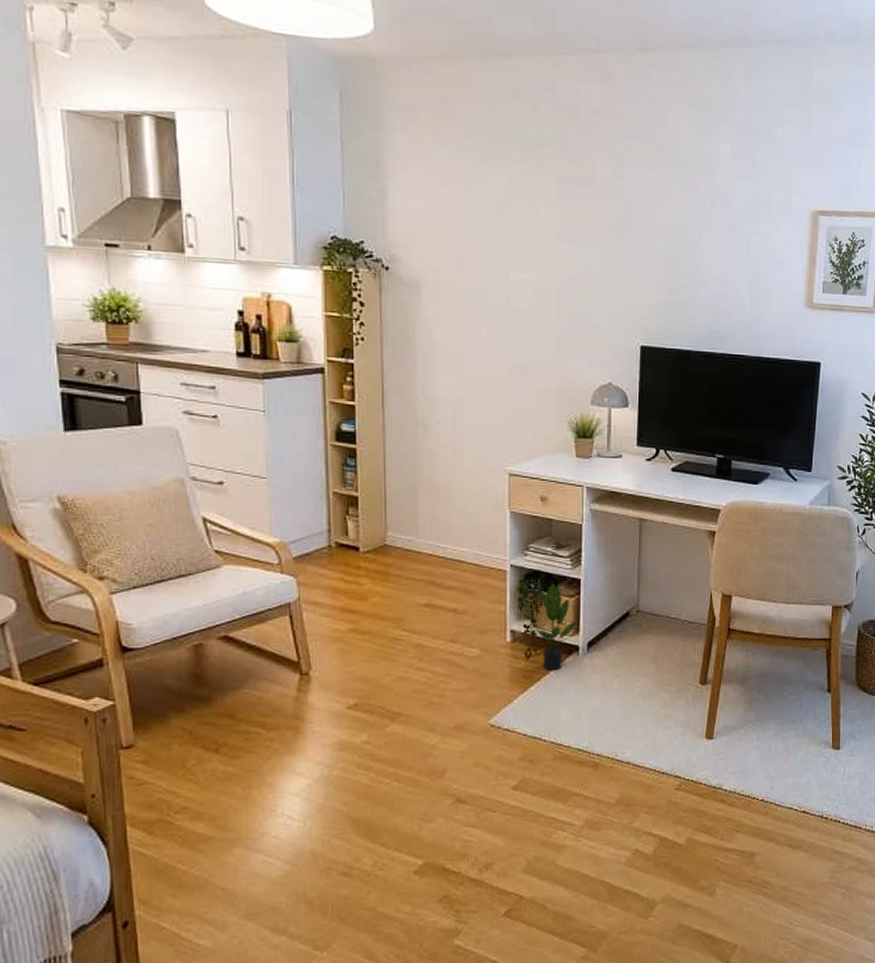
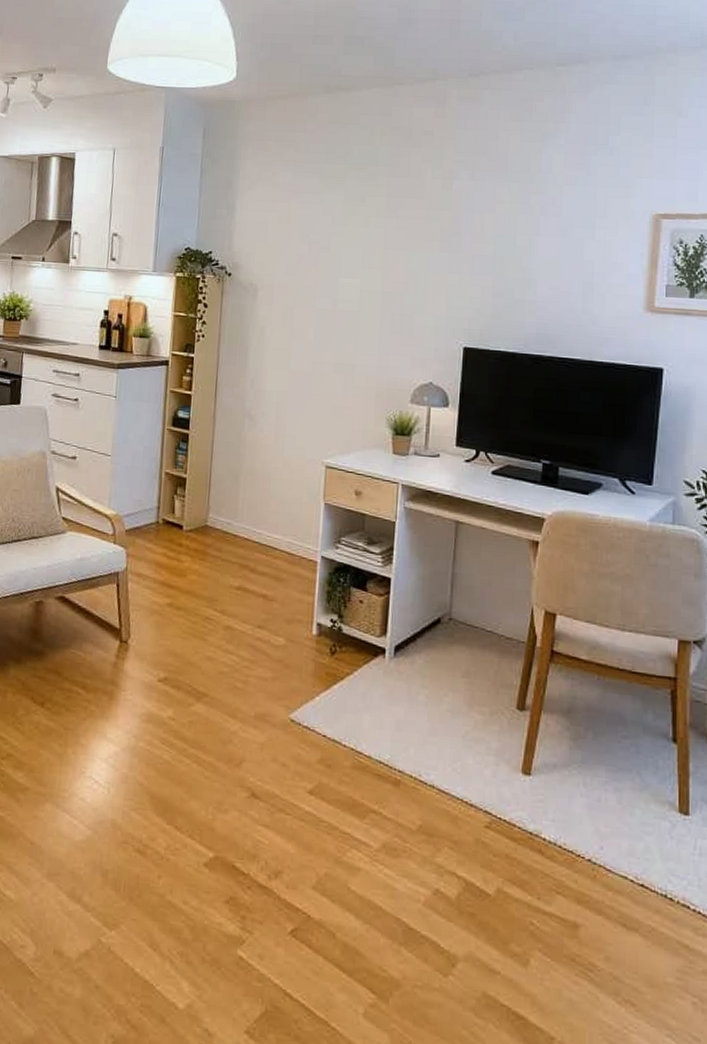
potted plant: present [535,583,578,670] -> none [341,580,386,671]

